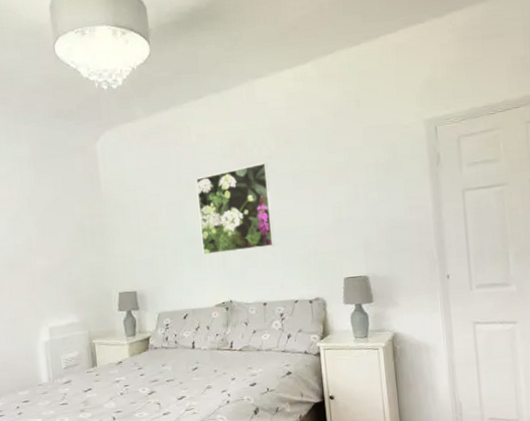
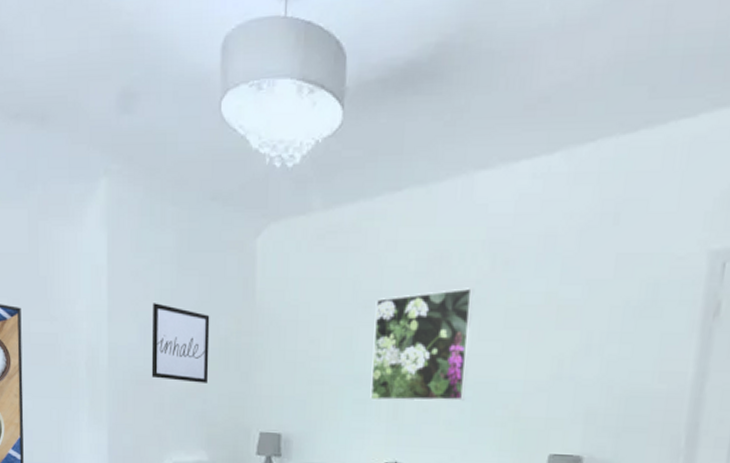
wall art: none [17,200,71,261] -> present [151,303,210,383]

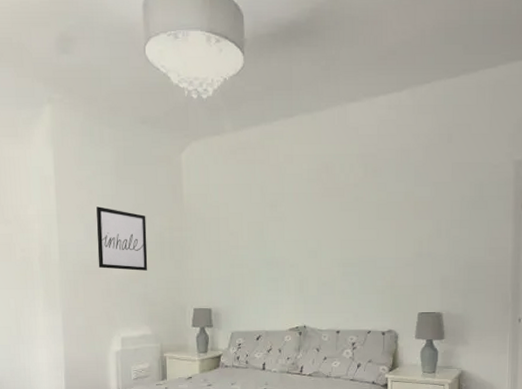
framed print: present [370,288,475,401] -> none [280,190,354,278]

